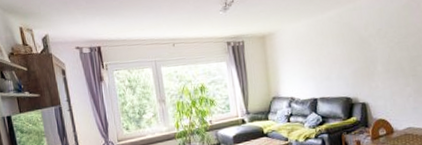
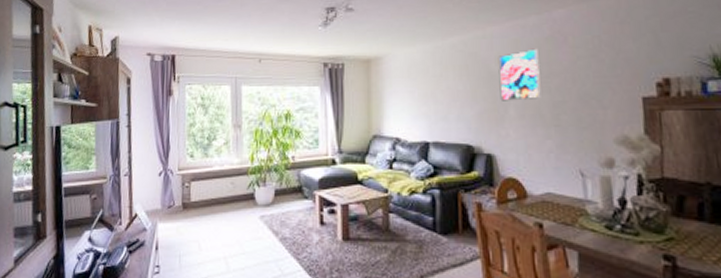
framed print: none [366,15,401,60] -> present [498,48,541,101]

